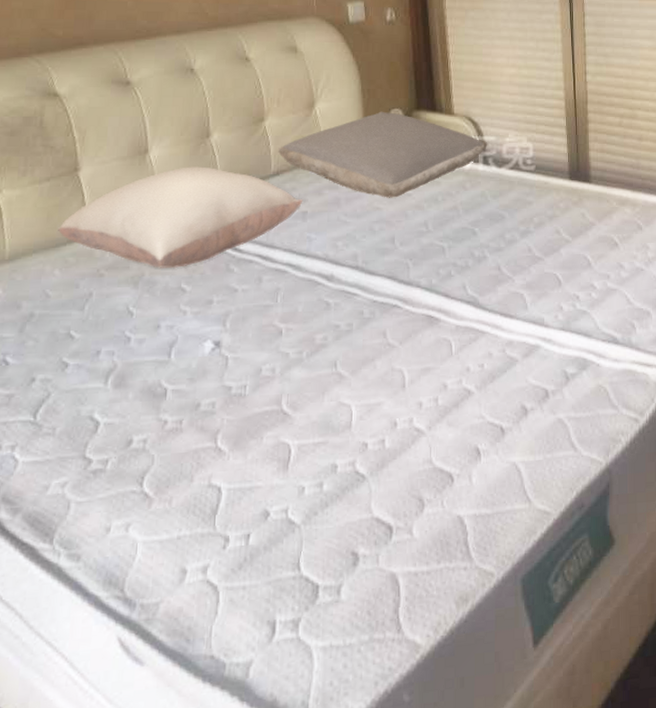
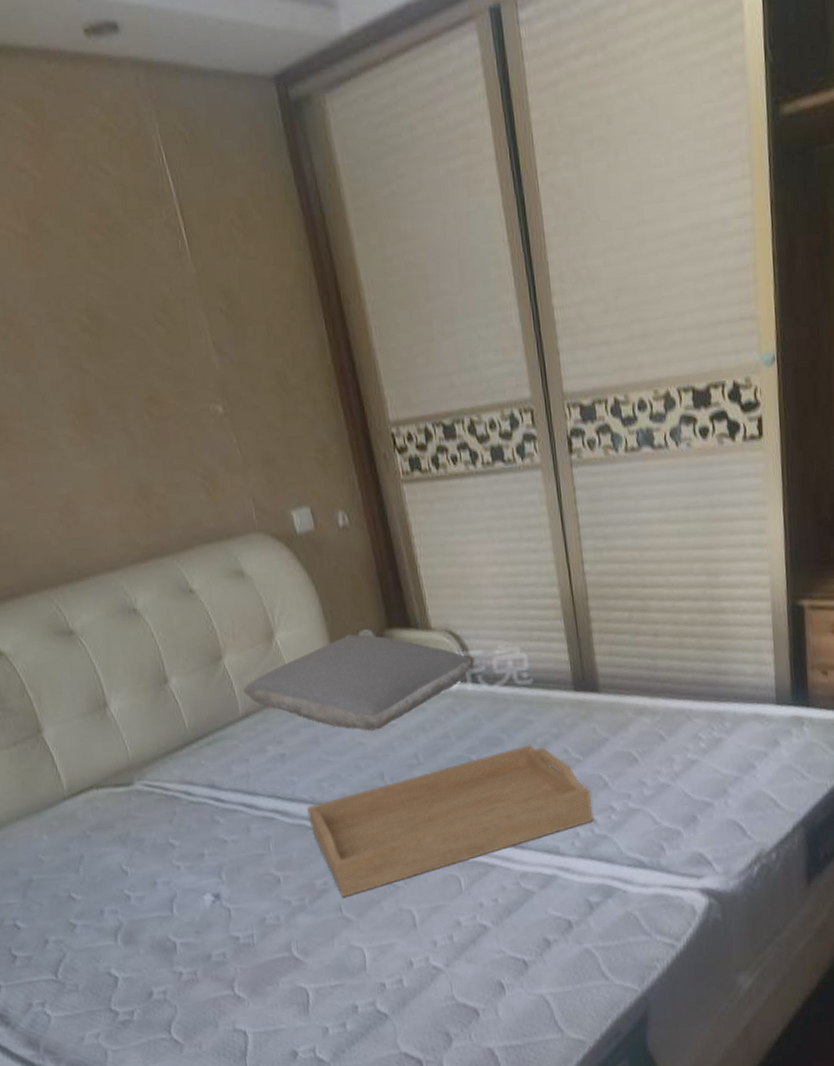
pillow: present [58,165,303,268] -> none [35,715,279,825]
serving tray: none [318,223,576,354] -> present [306,744,594,898]

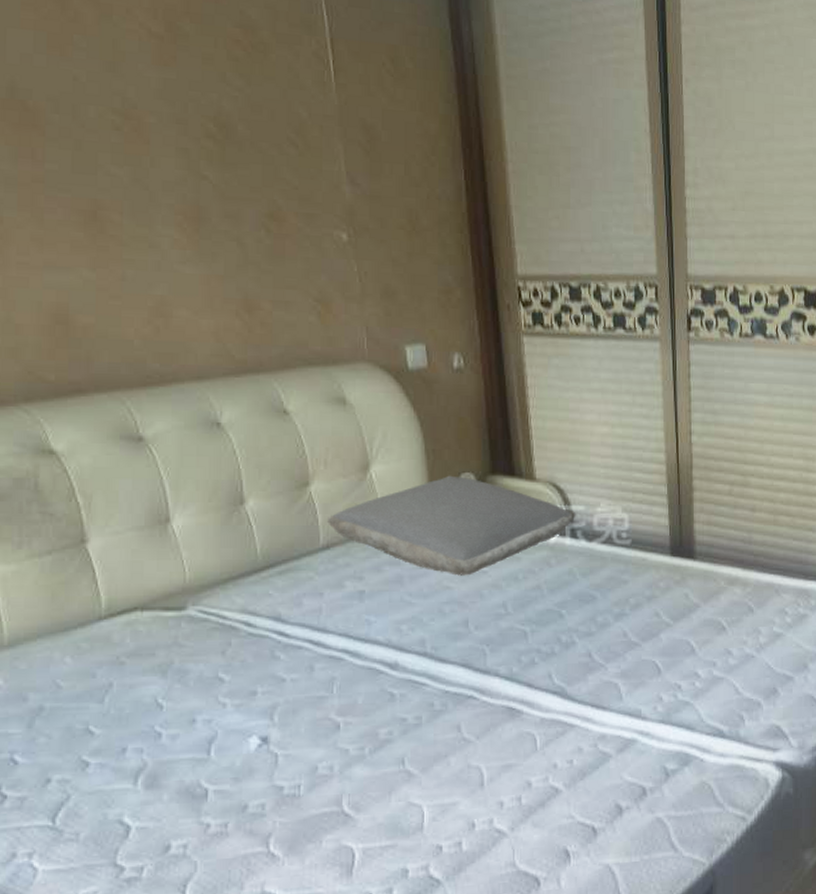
serving tray: present [306,744,594,898] -> none [379,604,678,750]

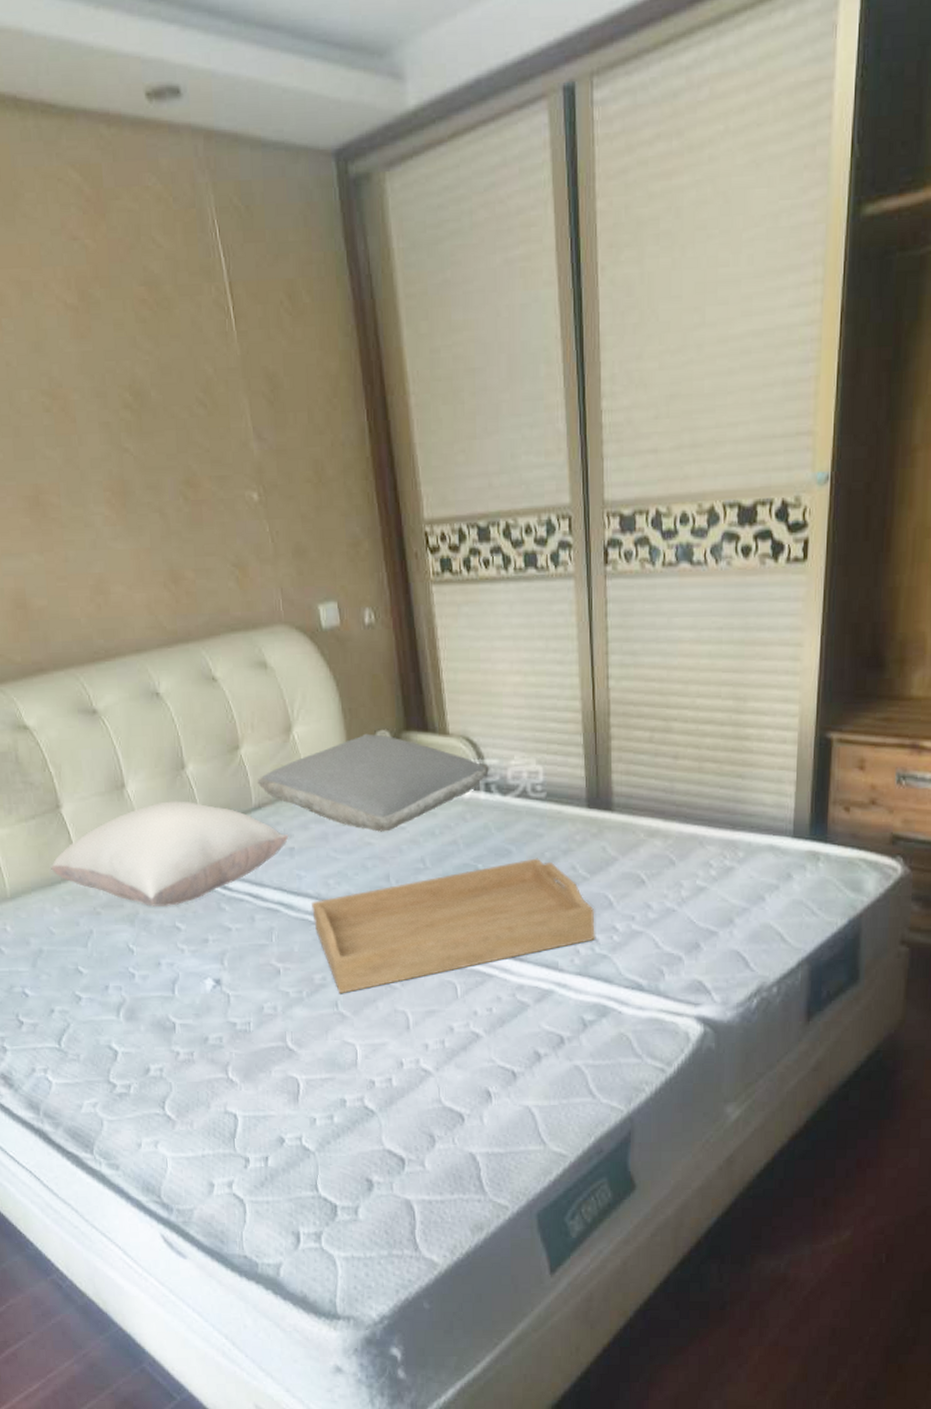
pillow: none [66,537,360,655] -> present [51,800,289,907]
serving tray: none [379,604,678,750] -> present [310,858,595,994]

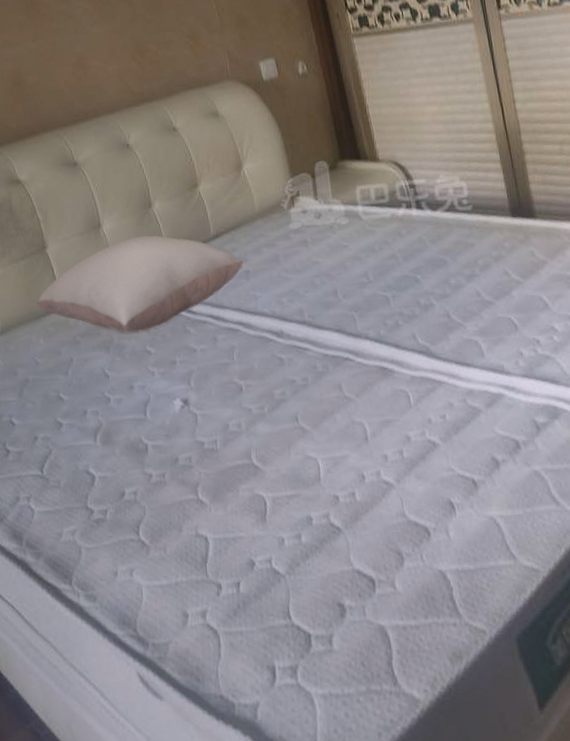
pillow: present [257,733,490,832] -> none [214,165,419,252]
serving tray: present [310,858,595,994] -> none [267,266,536,409]

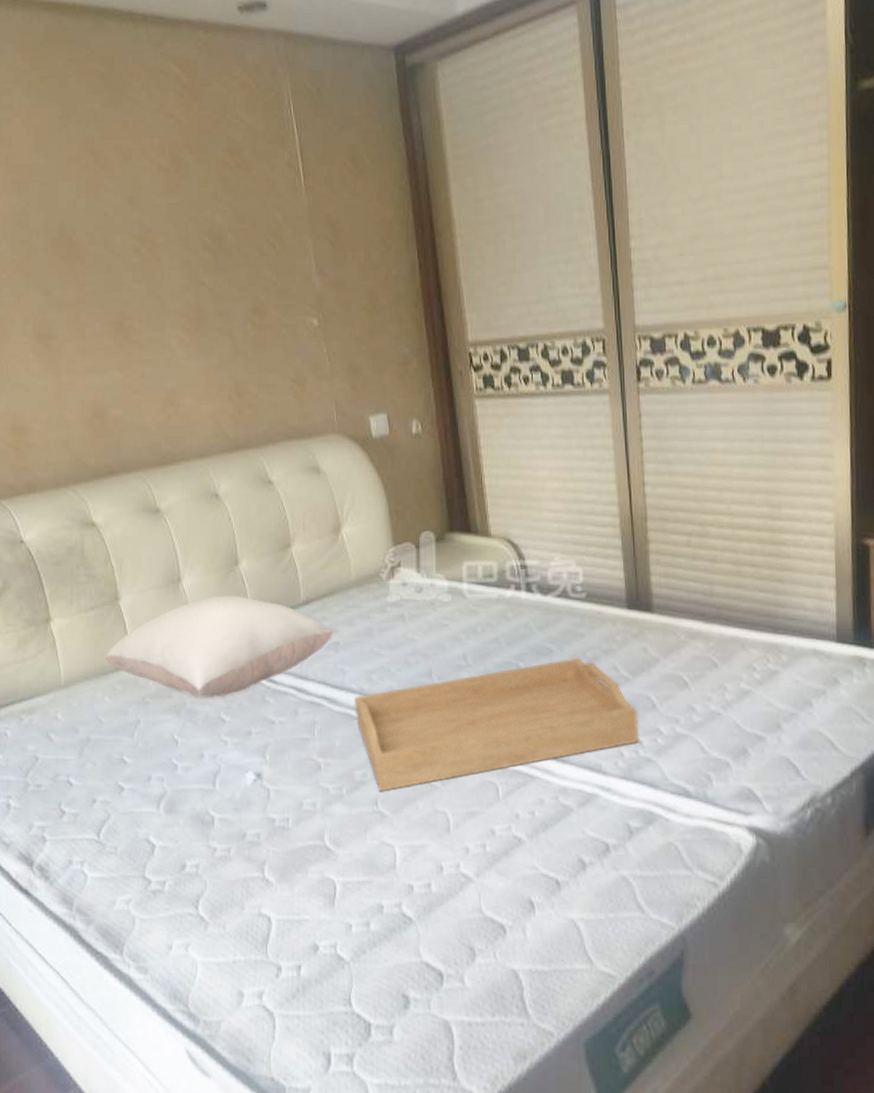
serving tray: none [267,266,536,409] -> present [353,657,639,792]

